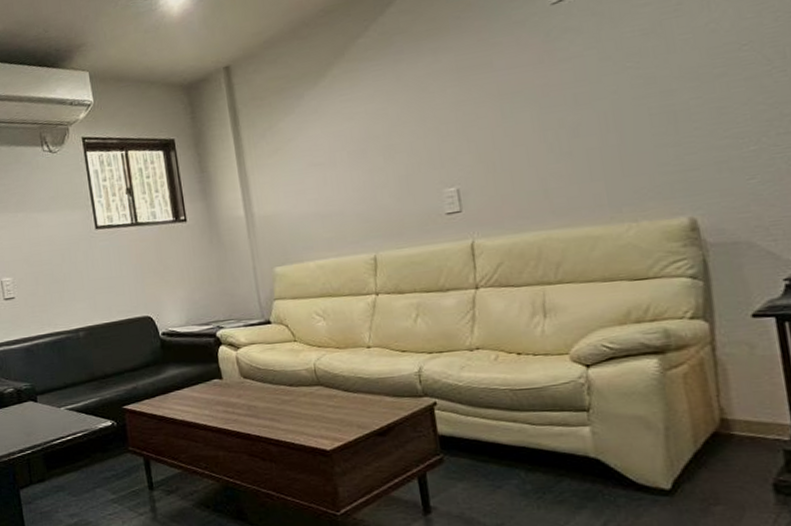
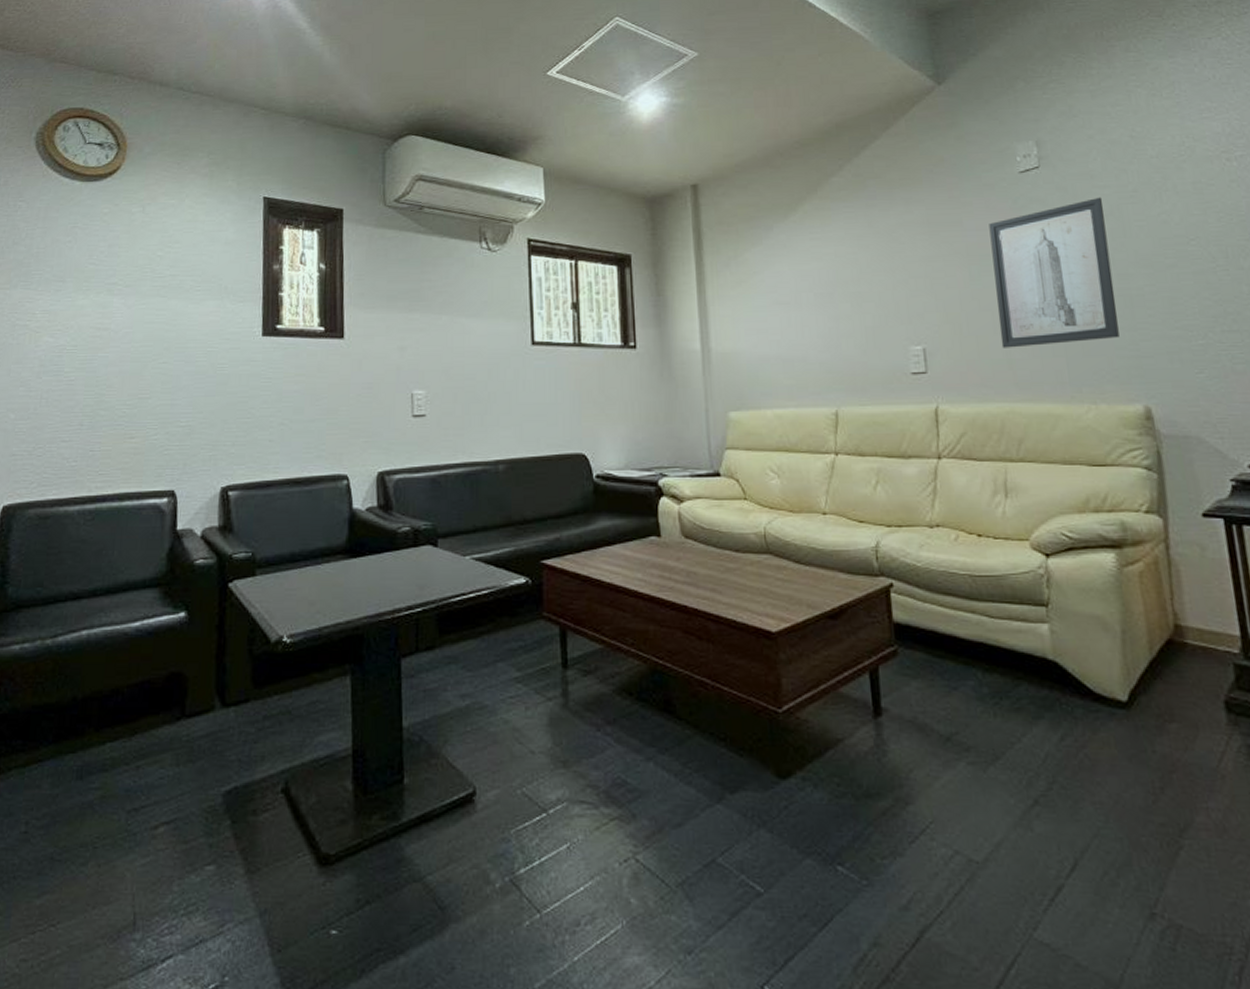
wall art: none [520,15,662,180] -> present [989,197,1119,348]

